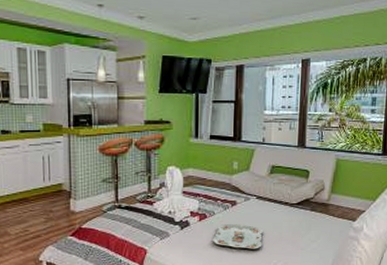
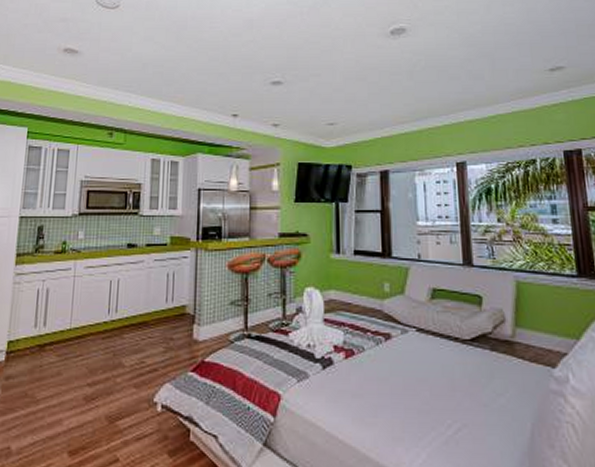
serving tray: present [213,223,263,249] -> none [364,363,430,402]

